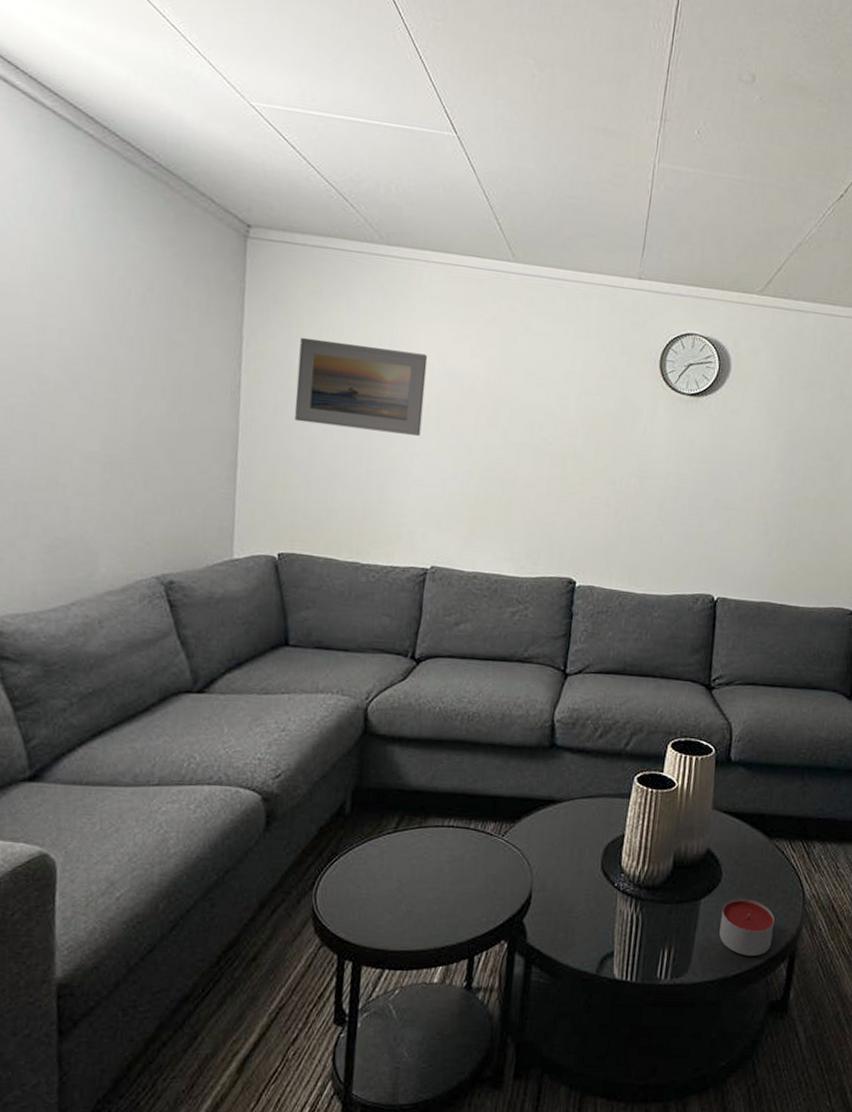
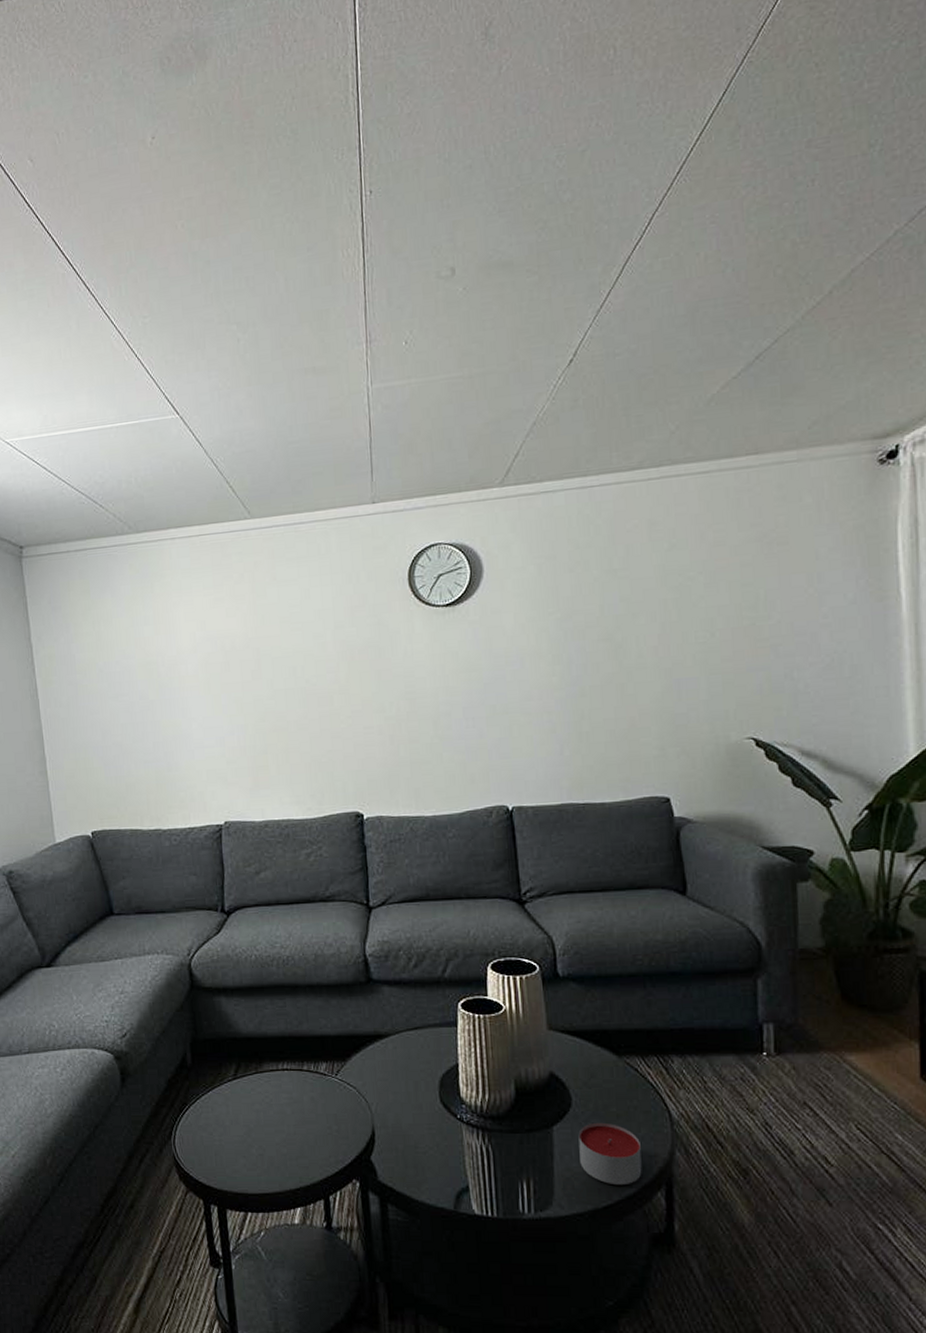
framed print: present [294,337,428,436] -> none [78,625,194,710]

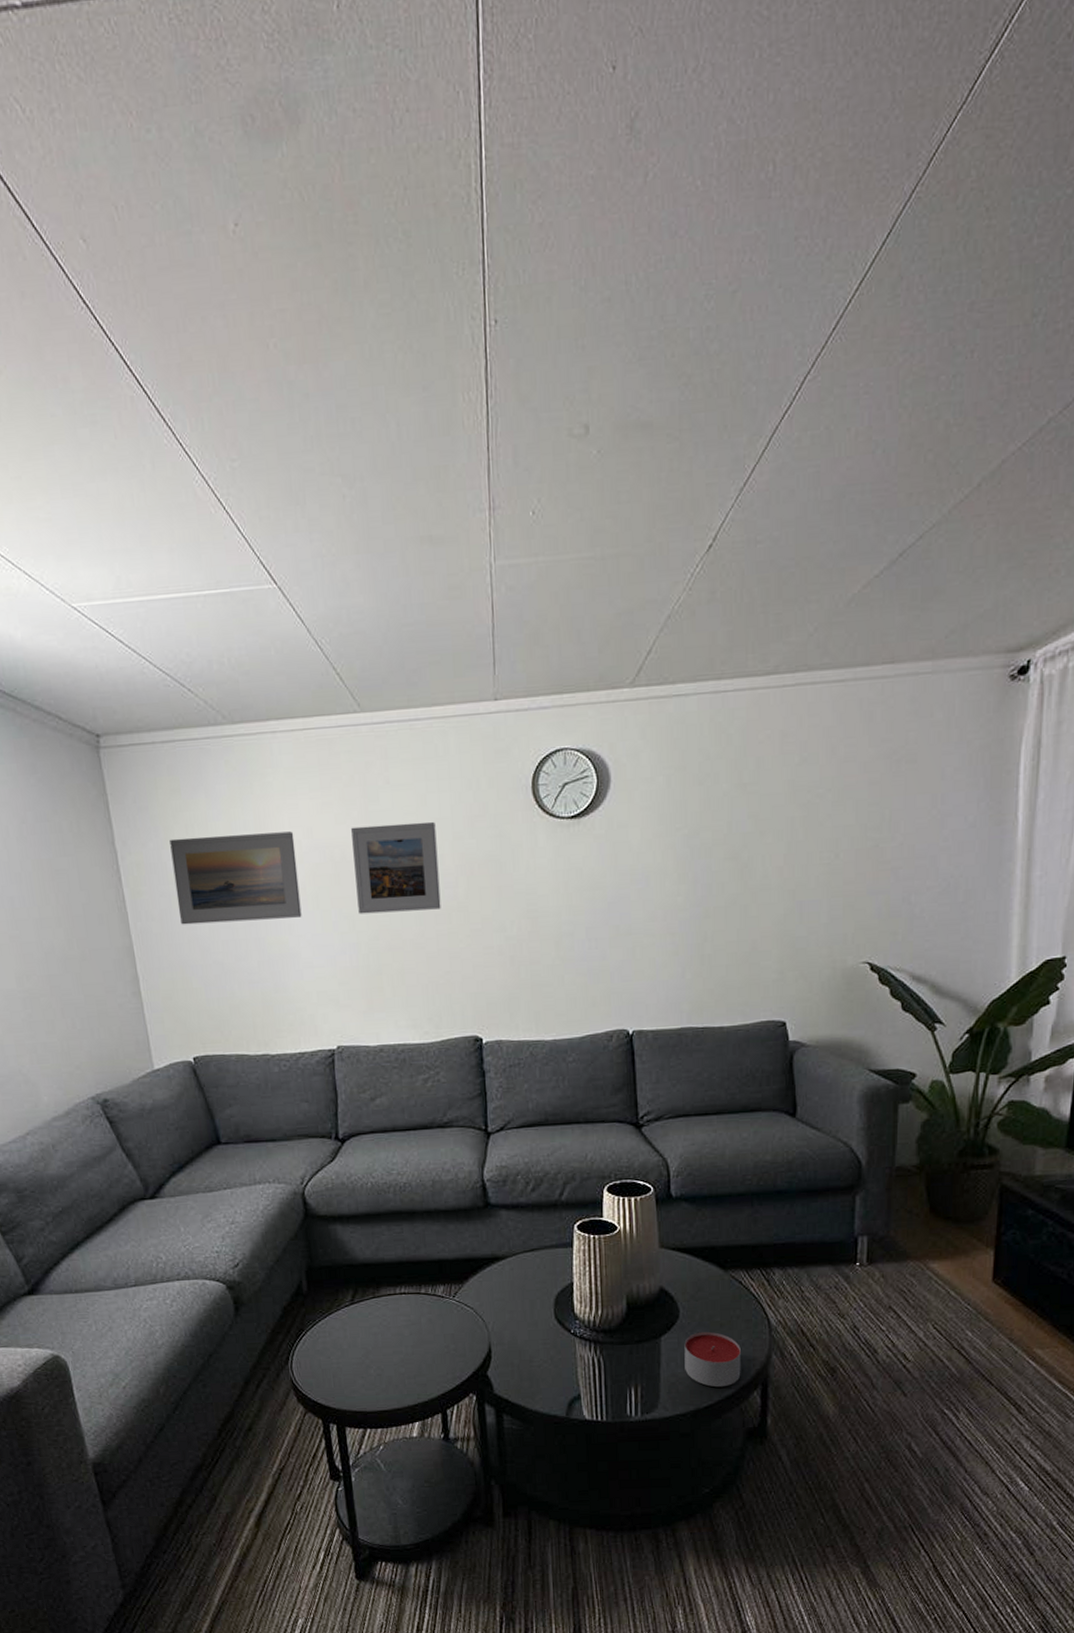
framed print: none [78,625,194,710] -> present [169,831,302,925]
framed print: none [241,612,324,698] -> present [351,821,441,915]

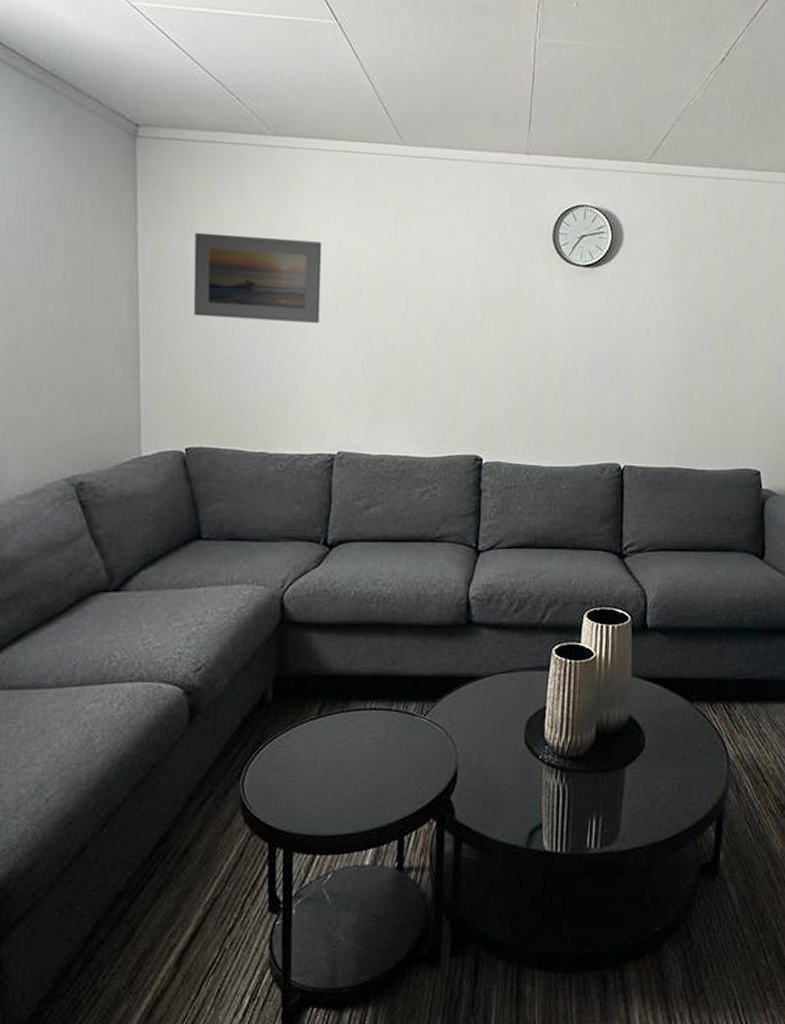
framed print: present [351,821,441,915] -> none [376,246,460,332]
candle: present [684,1331,741,1388] -> none [646,763,700,821]

